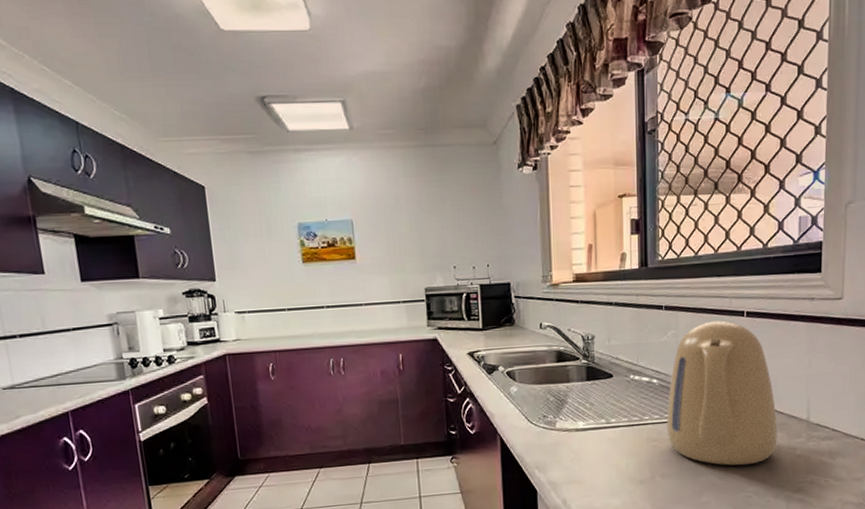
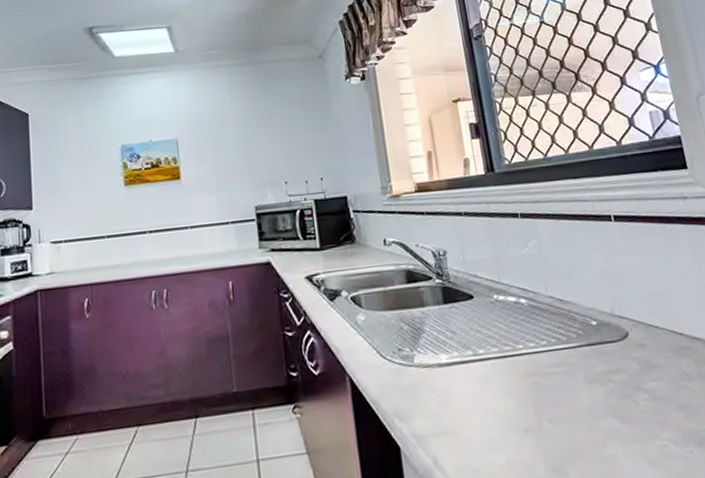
kettle: present [667,320,778,466] -> none [540,227,684,405]

